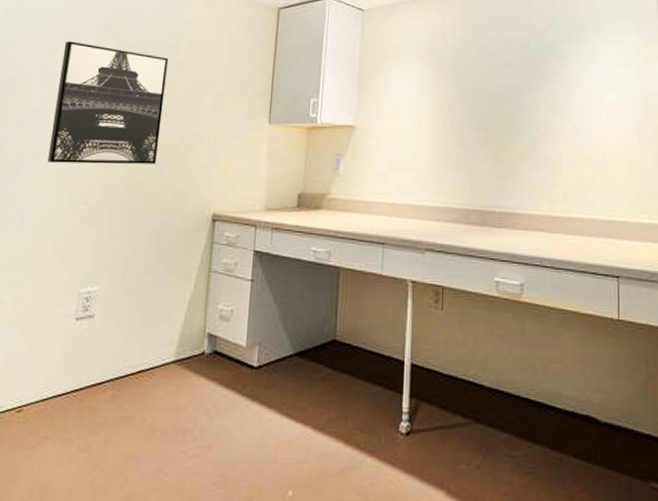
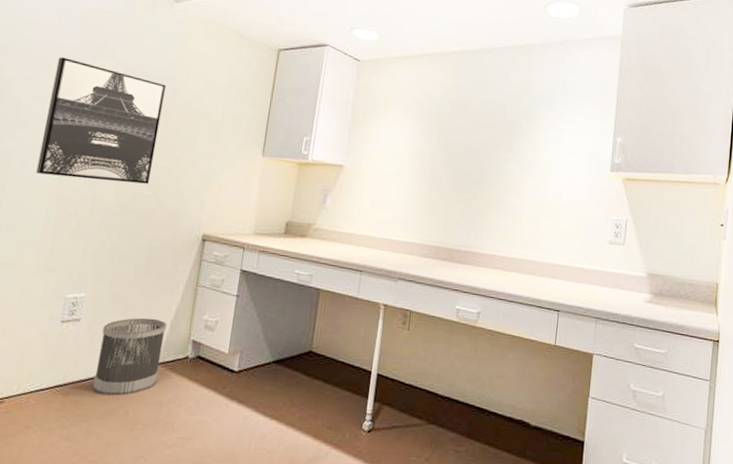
wastebasket: none [109,310,181,400] -> present [92,317,167,396]

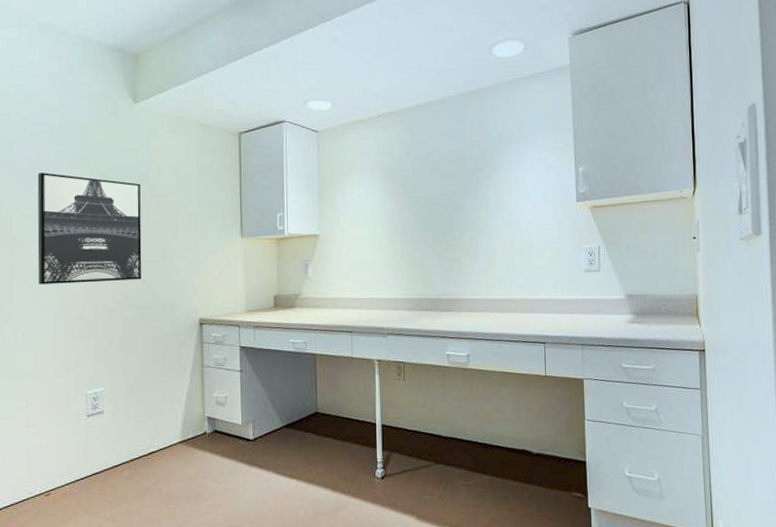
wastebasket: present [92,317,167,396] -> none [125,402,182,477]

